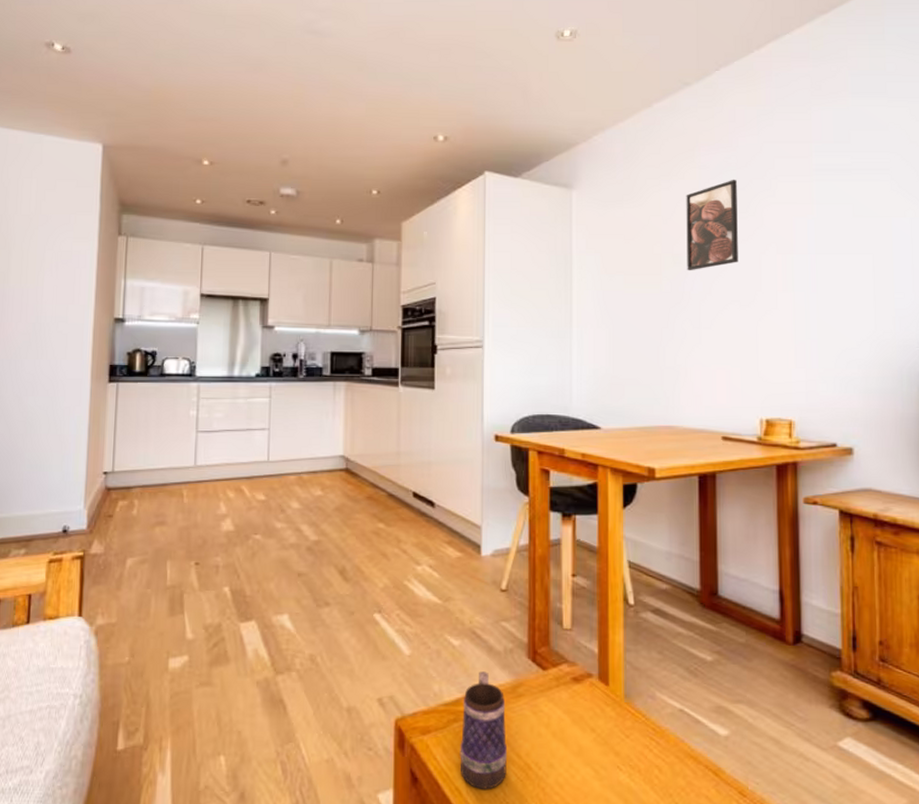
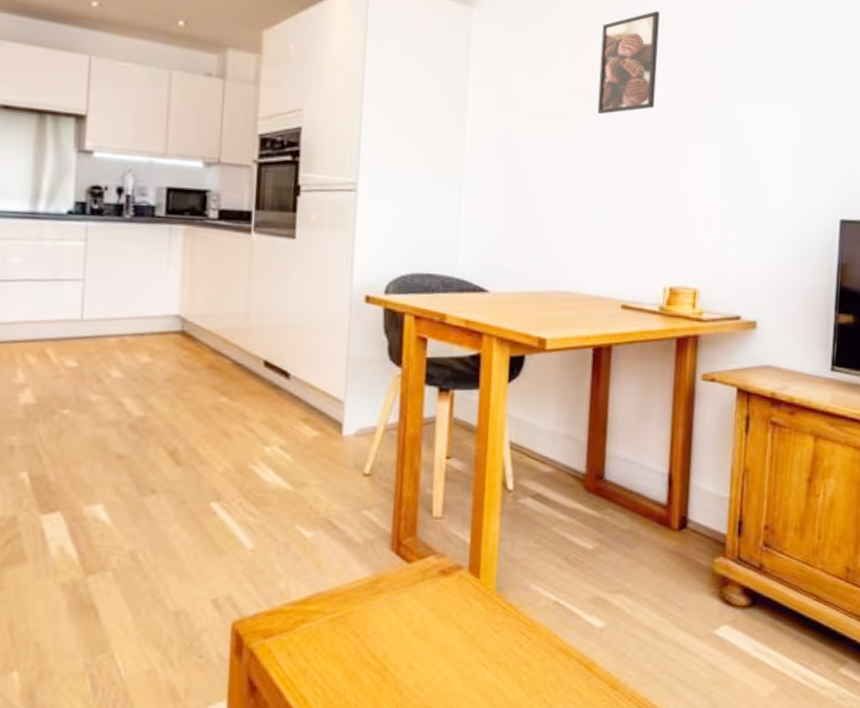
mug: present [460,671,508,789] -> none [307,566,363,696]

